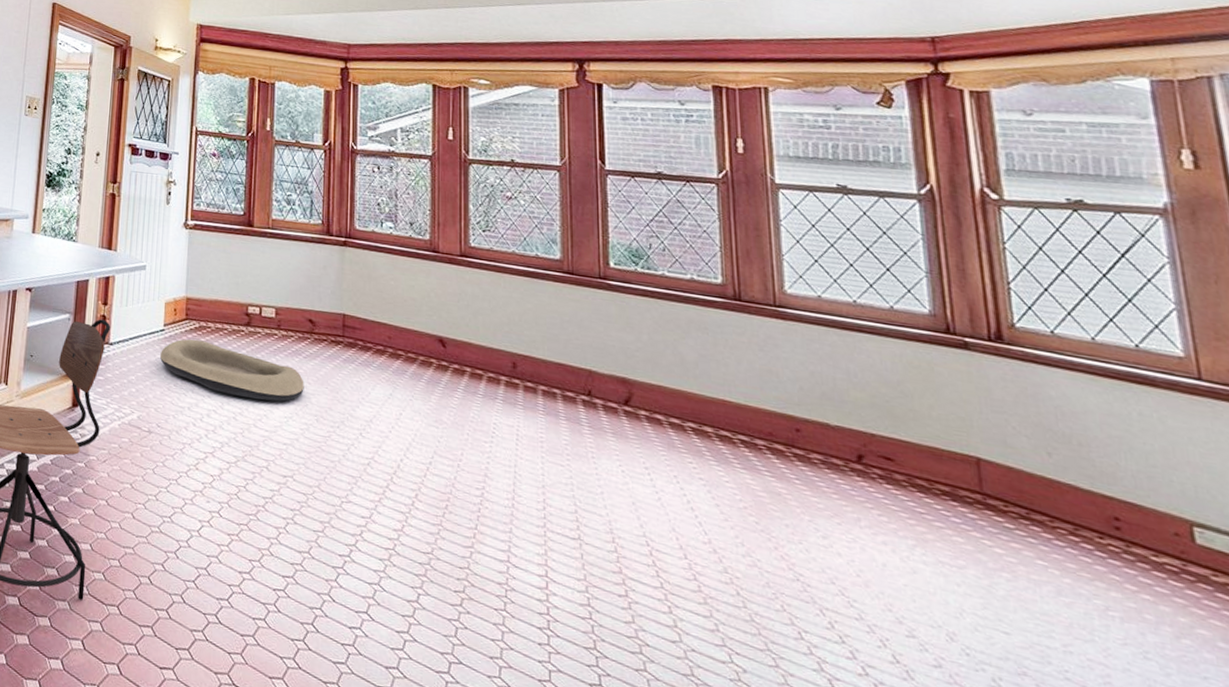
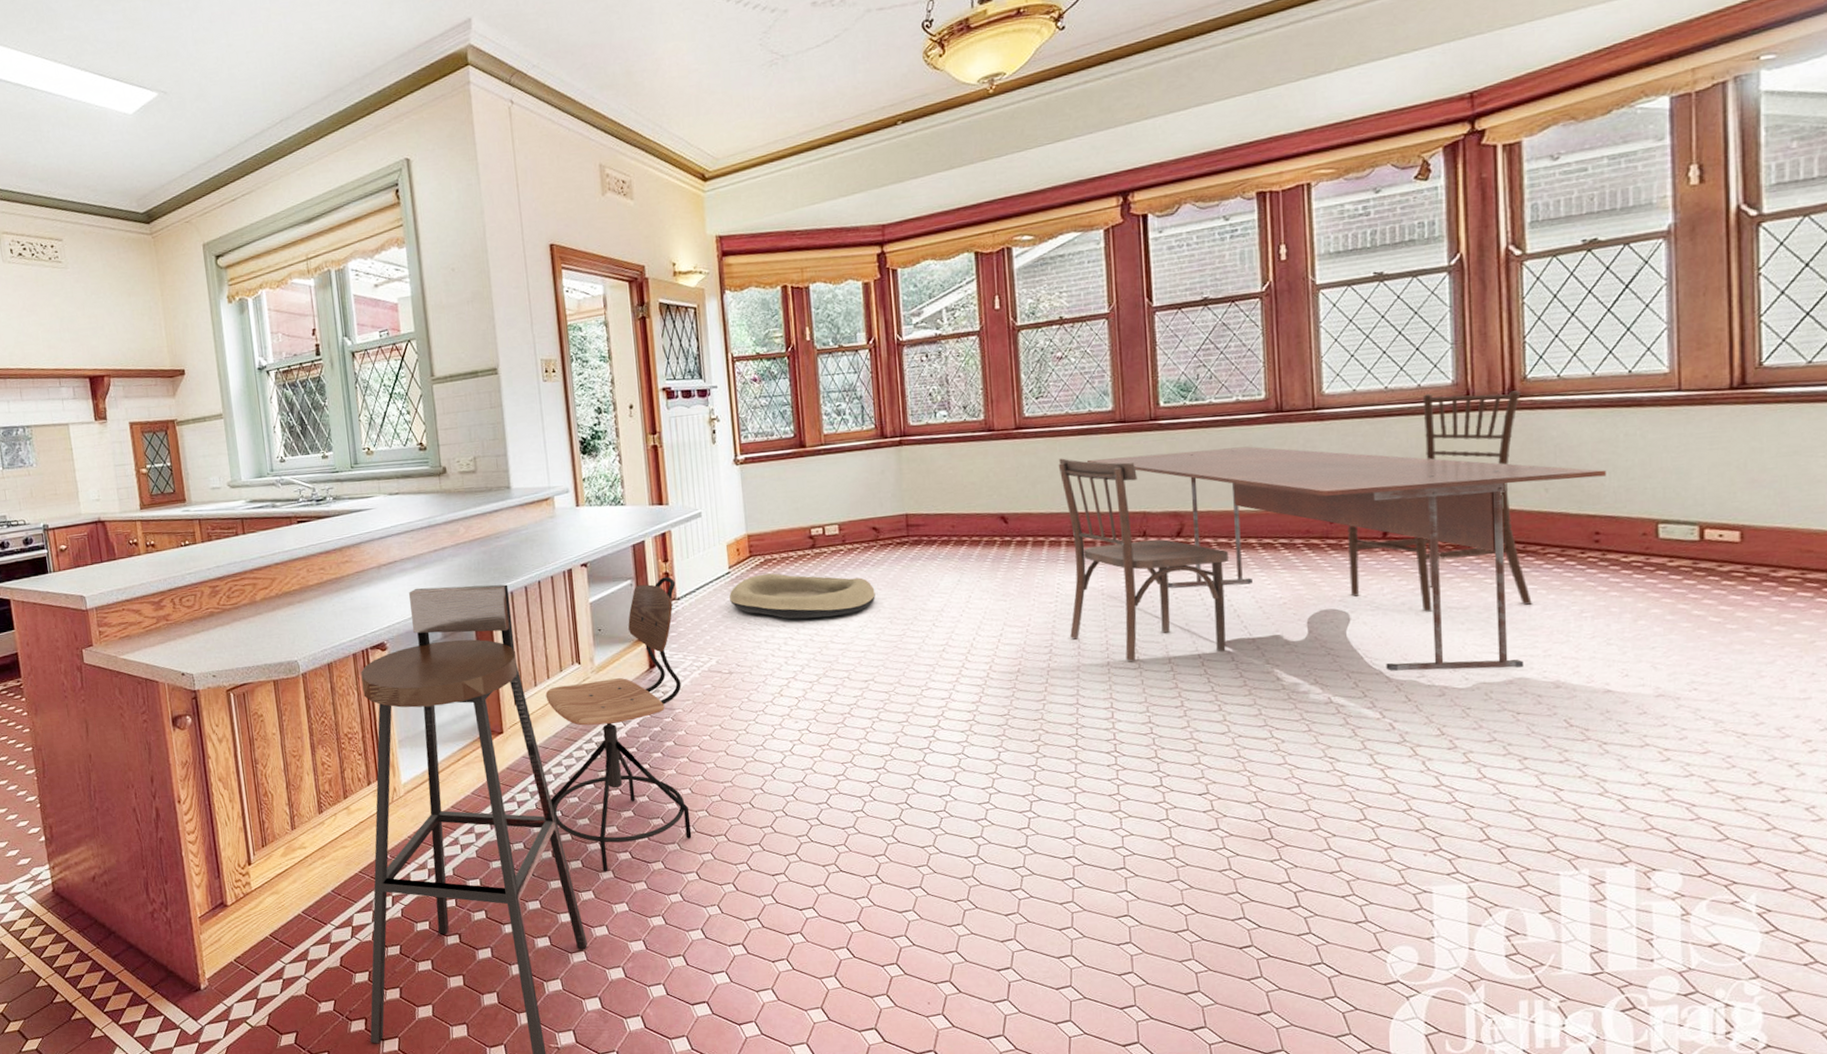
dining chair: none [502,295,681,546] -> present [1058,458,1228,661]
dining table: none [532,303,1121,658] -> present [1087,446,1606,671]
dining chair: none [816,318,1043,584] -> present [1347,390,1532,612]

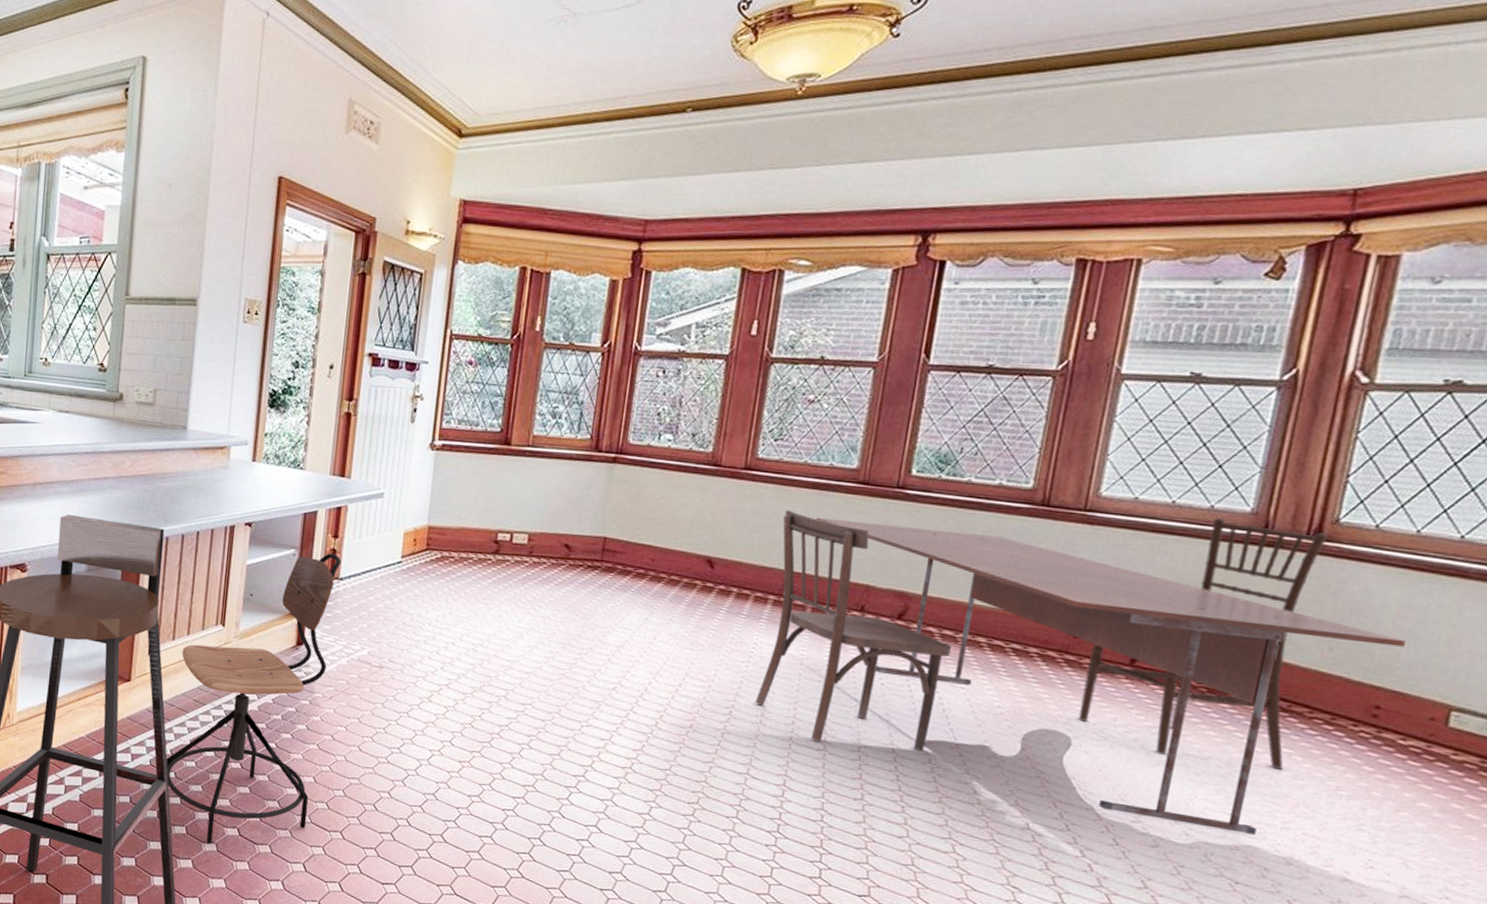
dog bed: present [729,573,876,619] -> none [396,570,554,631]

